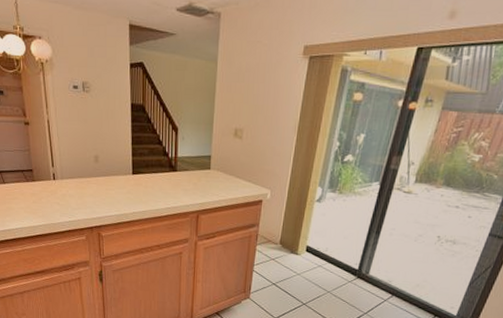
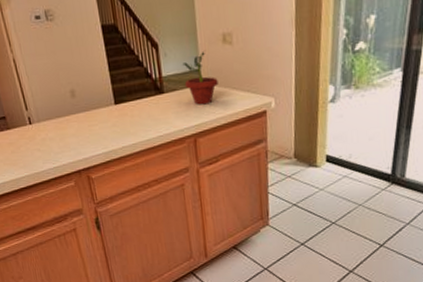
potted plant: none [196,140,225,187] -> present [182,50,218,105]

